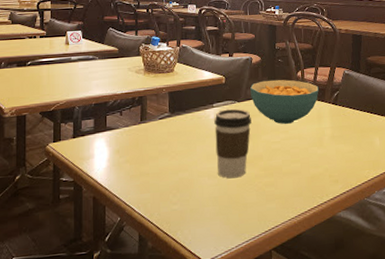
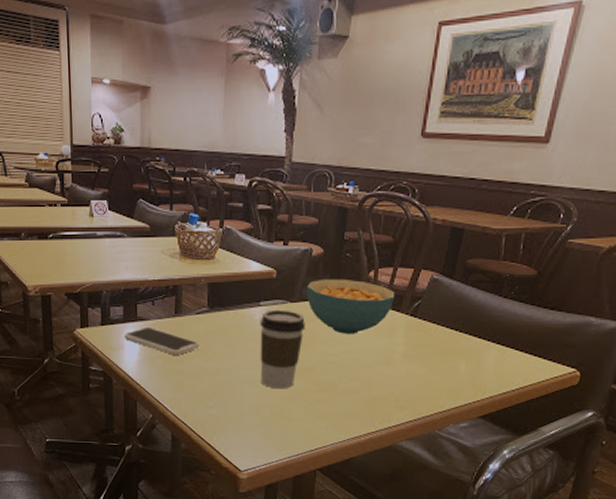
smartphone: none [94,135,163,158] -> present [124,327,200,355]

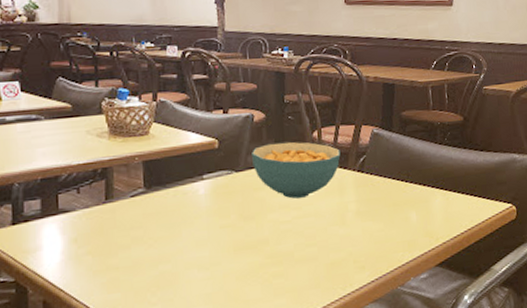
smartphone: present [124,327,200,355] -> none [43,219,137,248]
coffee cup: present [260,309,305,389] -> none [204,180,254,270]

